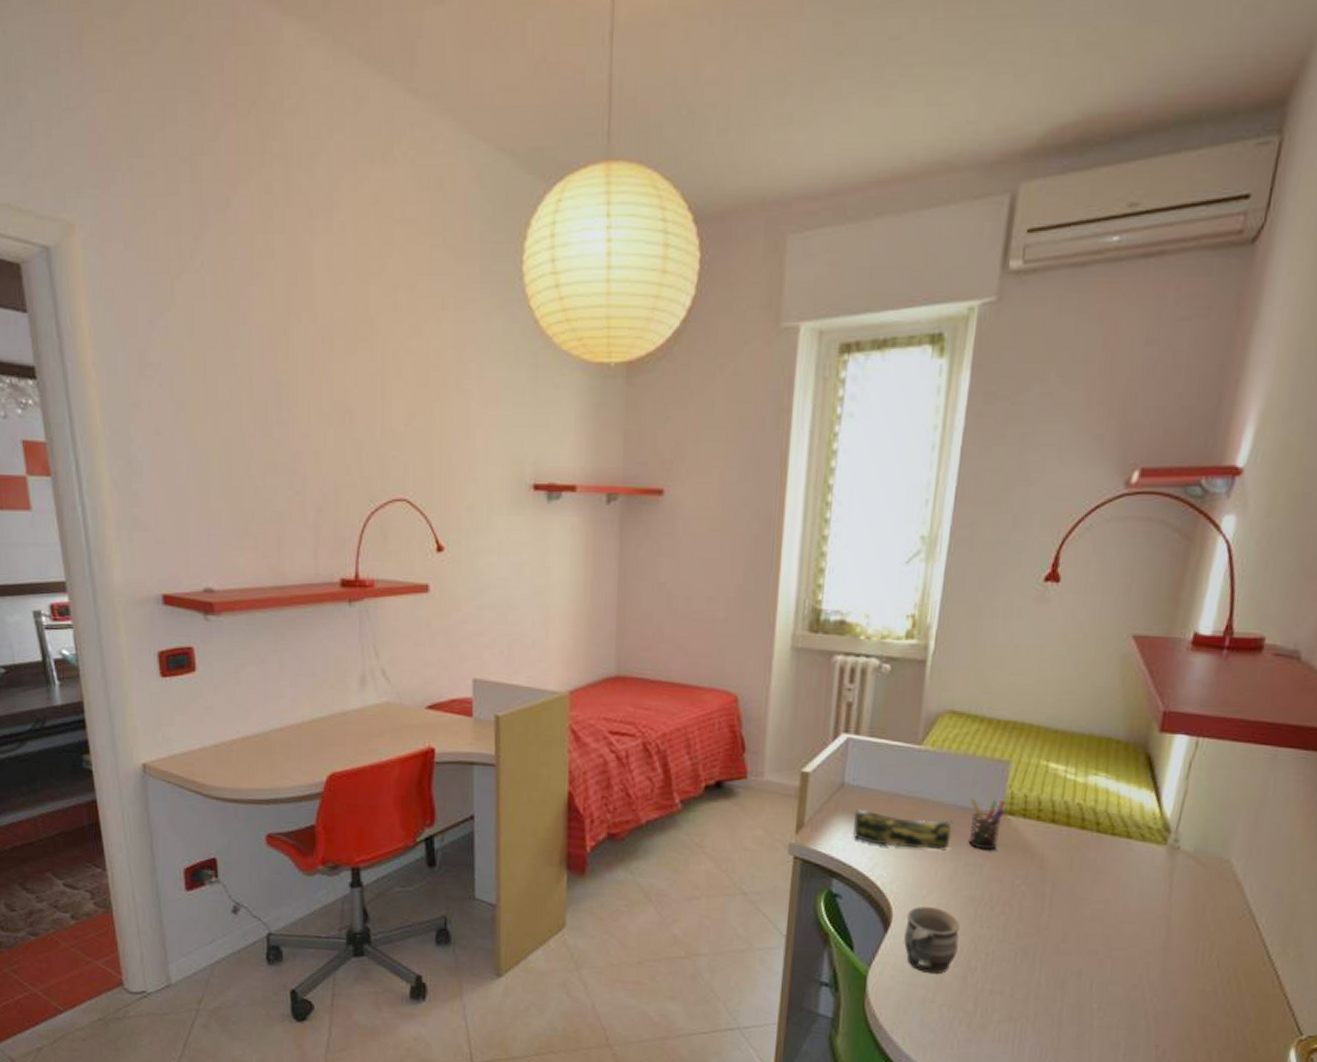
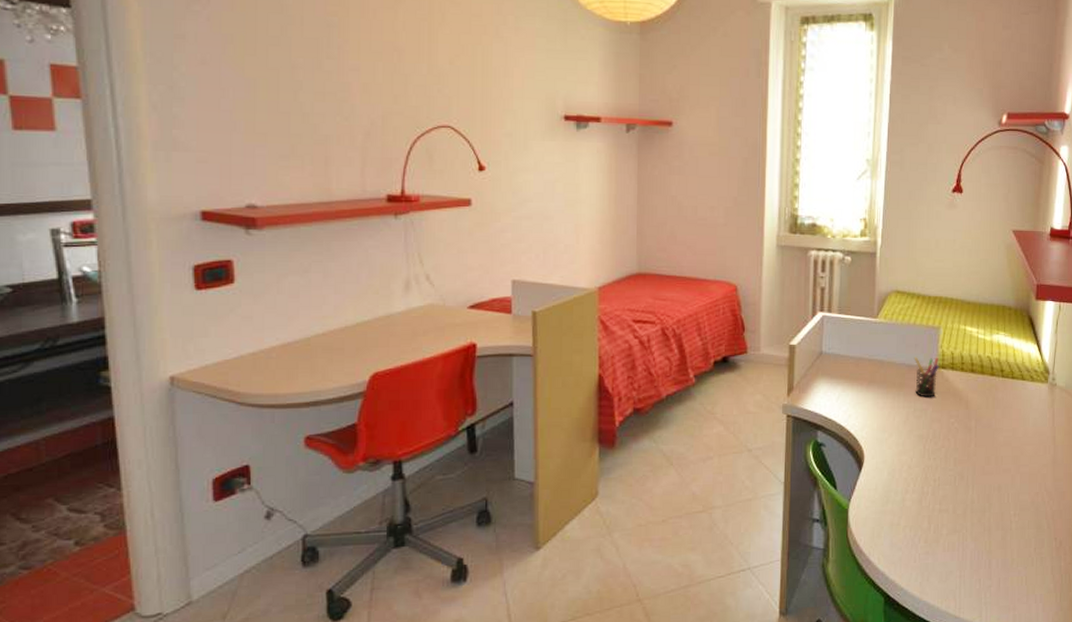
pencil case: present [853,809,954,851] -> none [830,372,904,401]
mug: present [904,906,960,975] -> none [874,447,914,502]

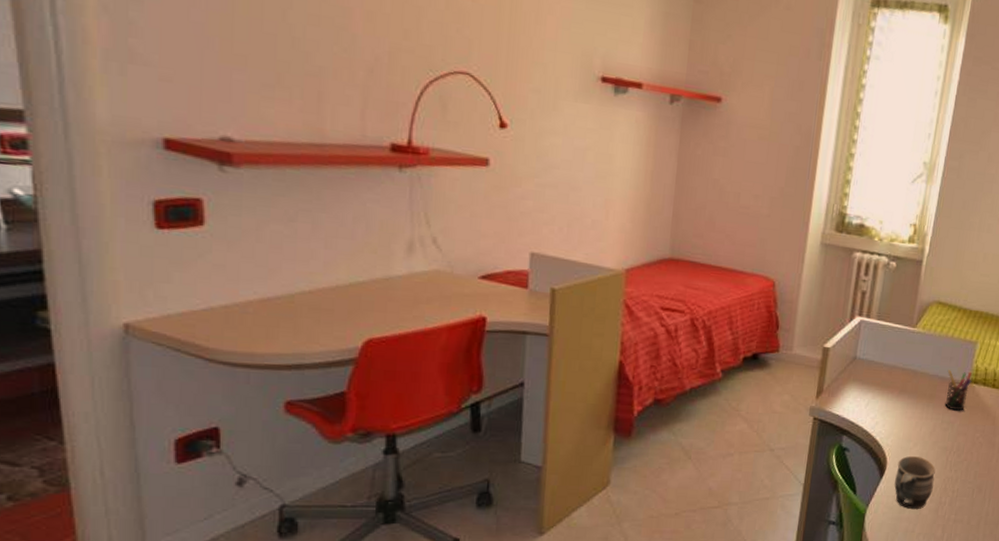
mug: none [874,447,914,502] -> present [894,456,936,510]

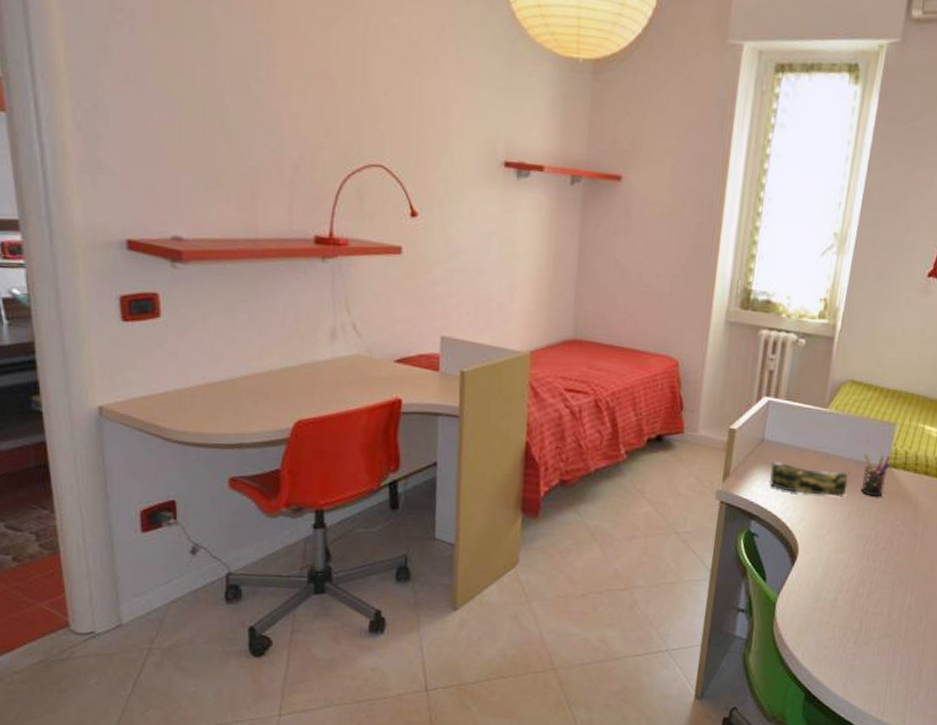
pencil case: none [861,378,935,411] -> present [770,461,850,497]
mug: present [894,456,936,510] -> none [807,544,852,601]

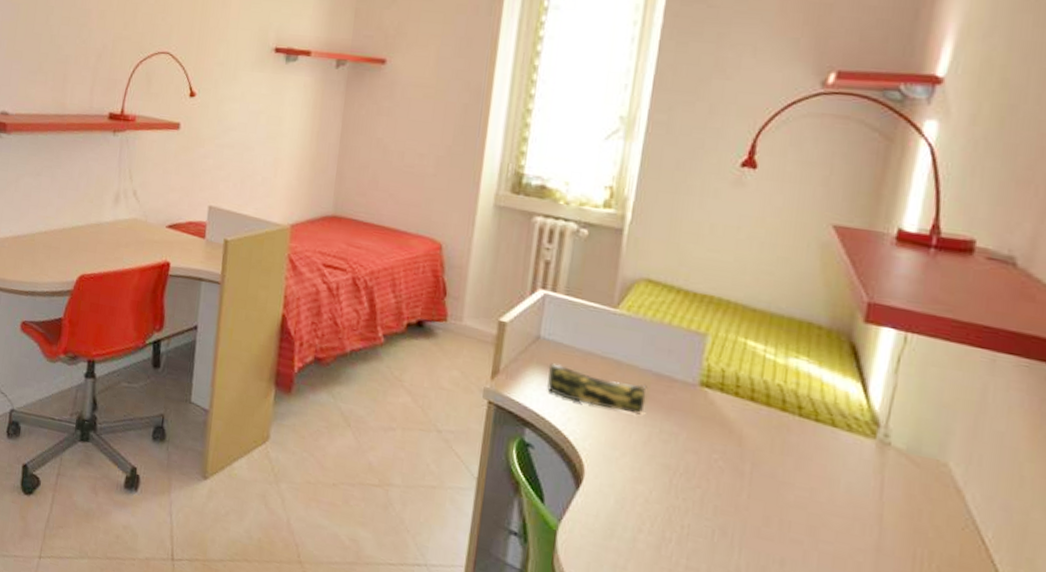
pen holder: present [861,453,891,497] -> none [663,365,702,421]

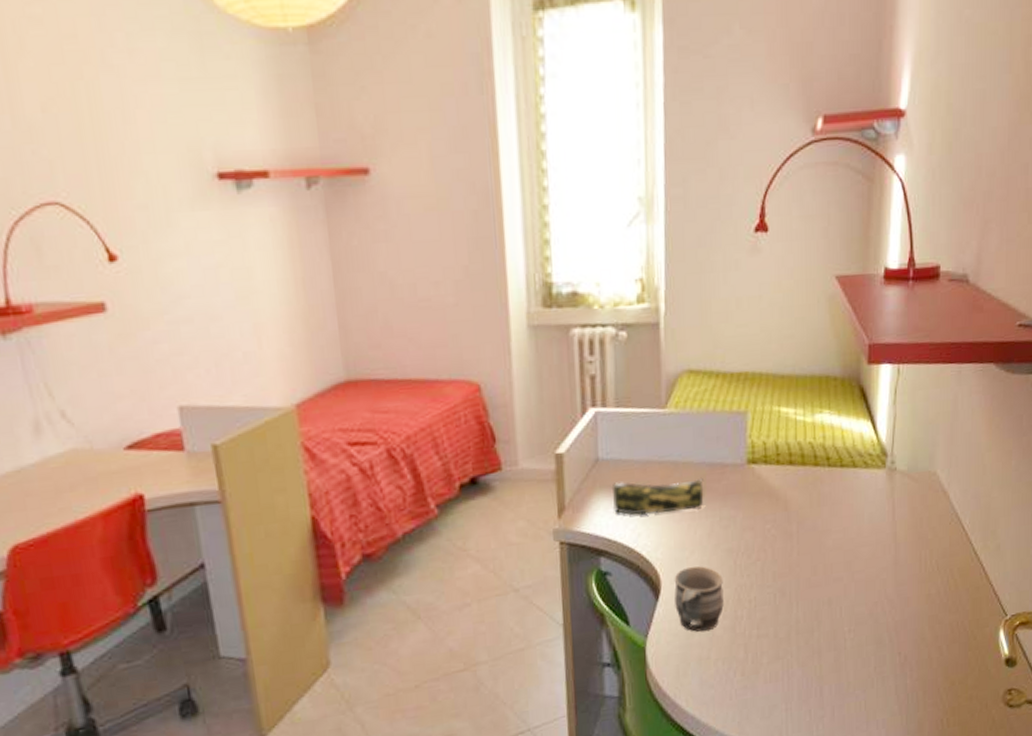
mug: none [595,467,654,541] -> present [674,566,724,632]

